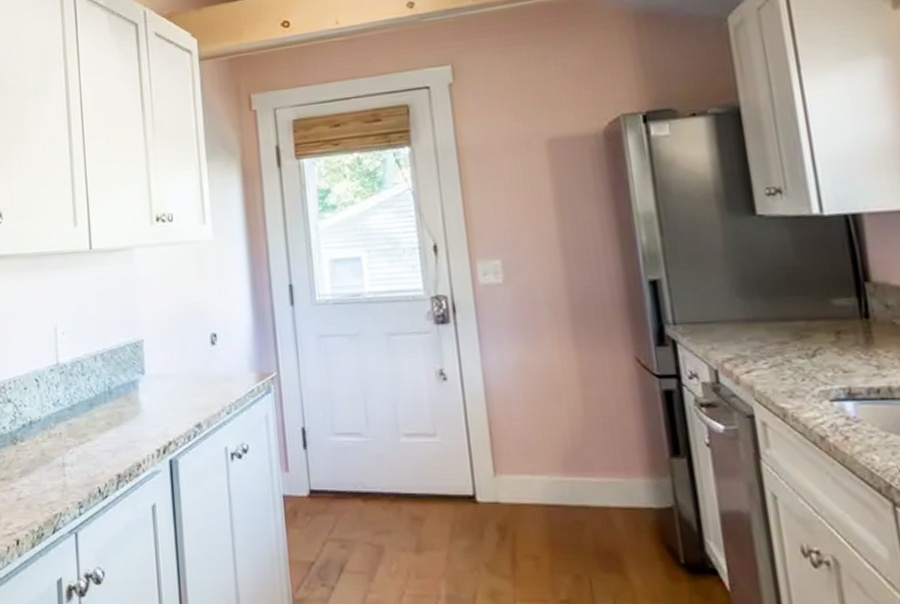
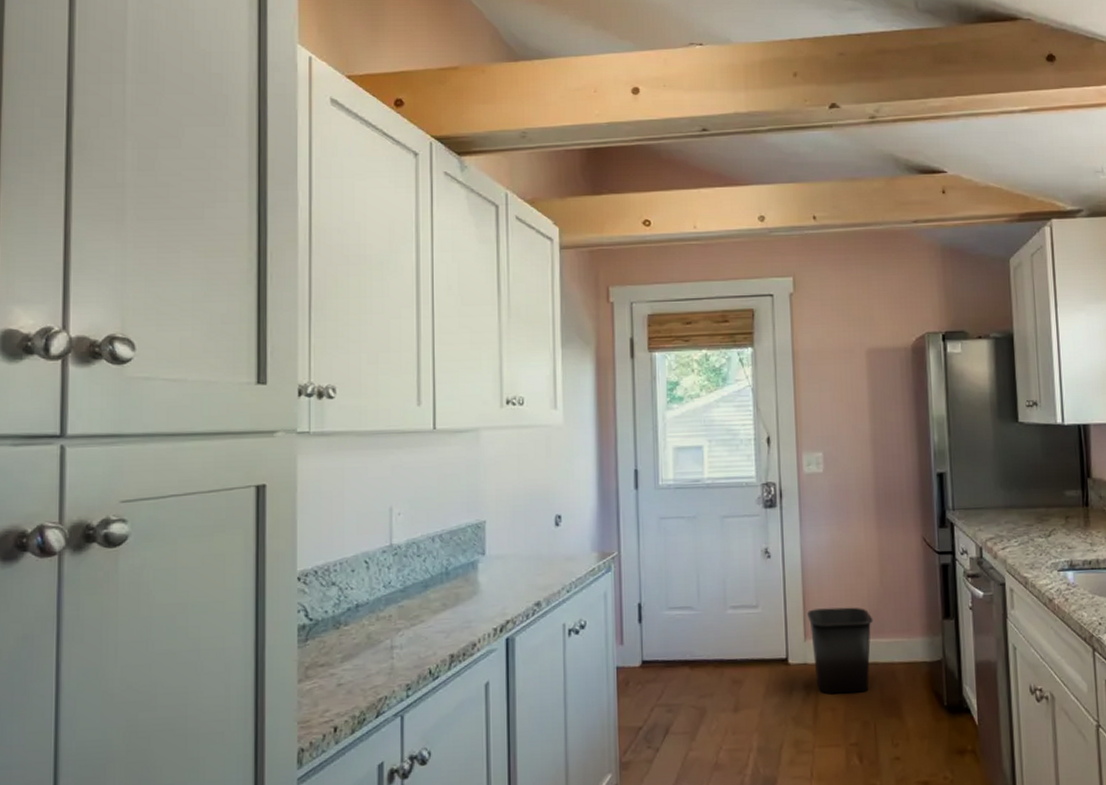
waste bin: none [495,439,579,540] -> present [807,607,873,695]

